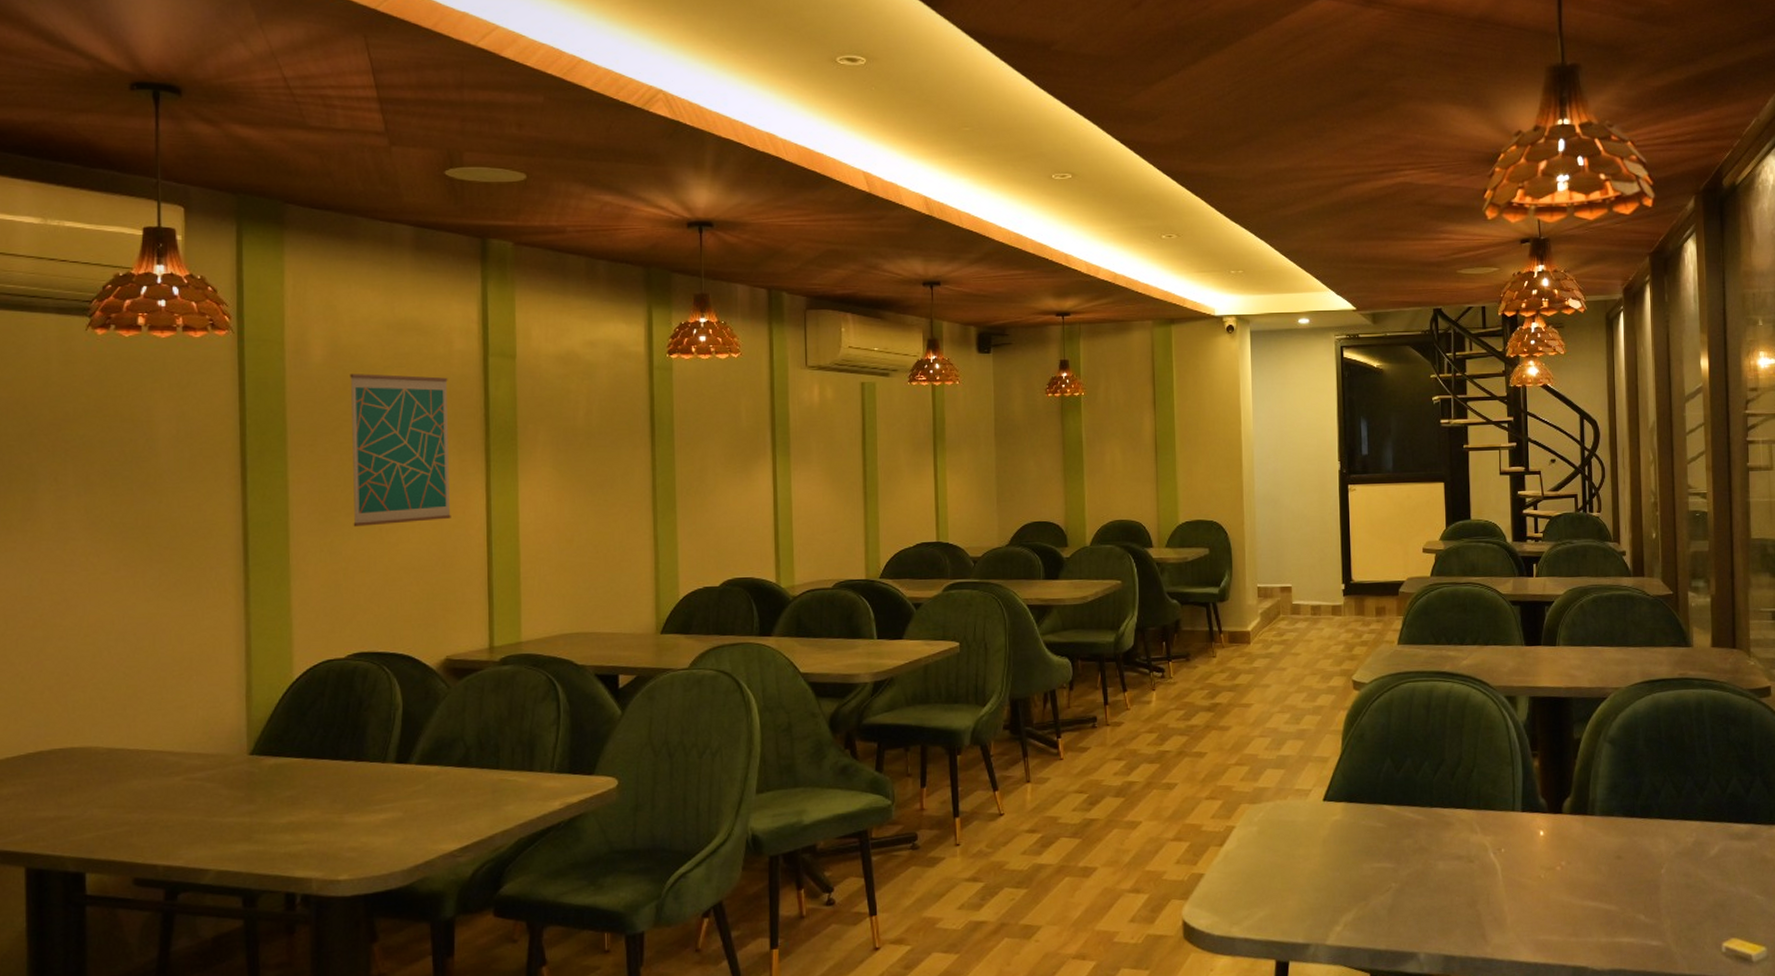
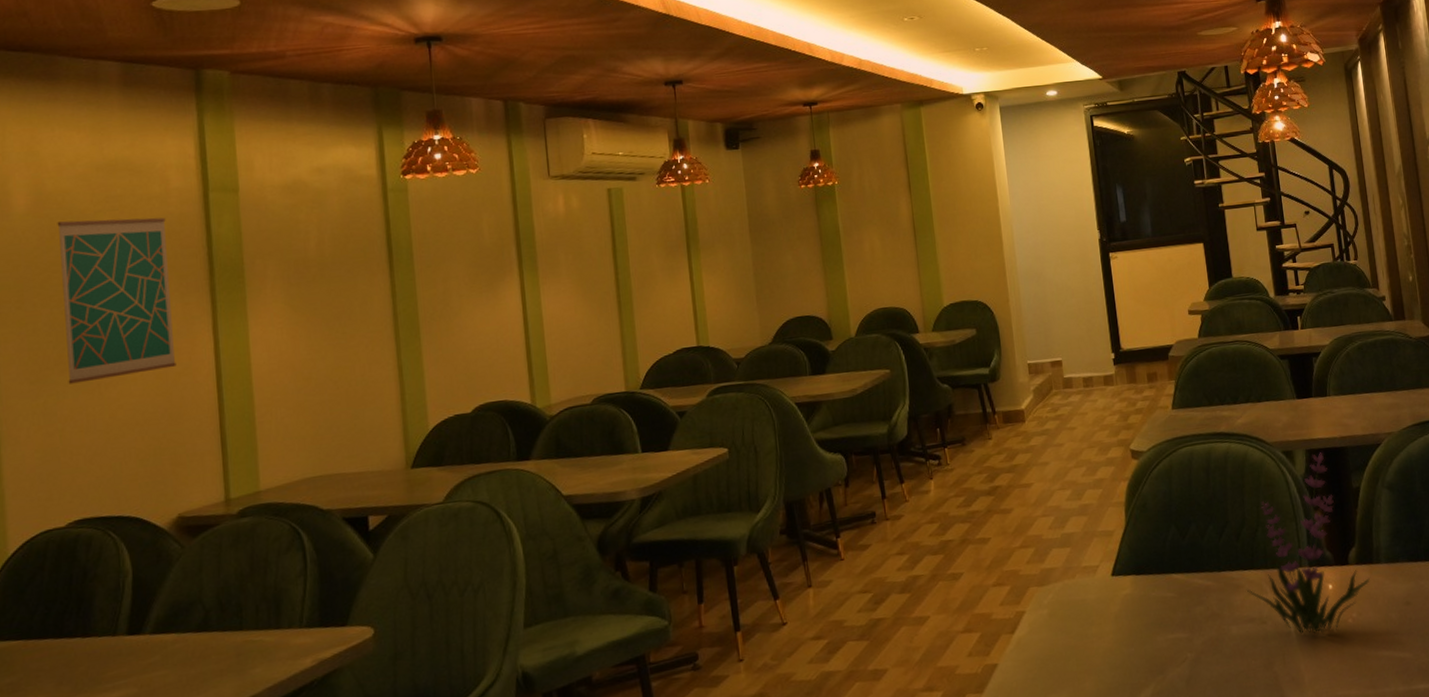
plant: none [1456,701,1583,878] -> present [1246,452,1370,635]

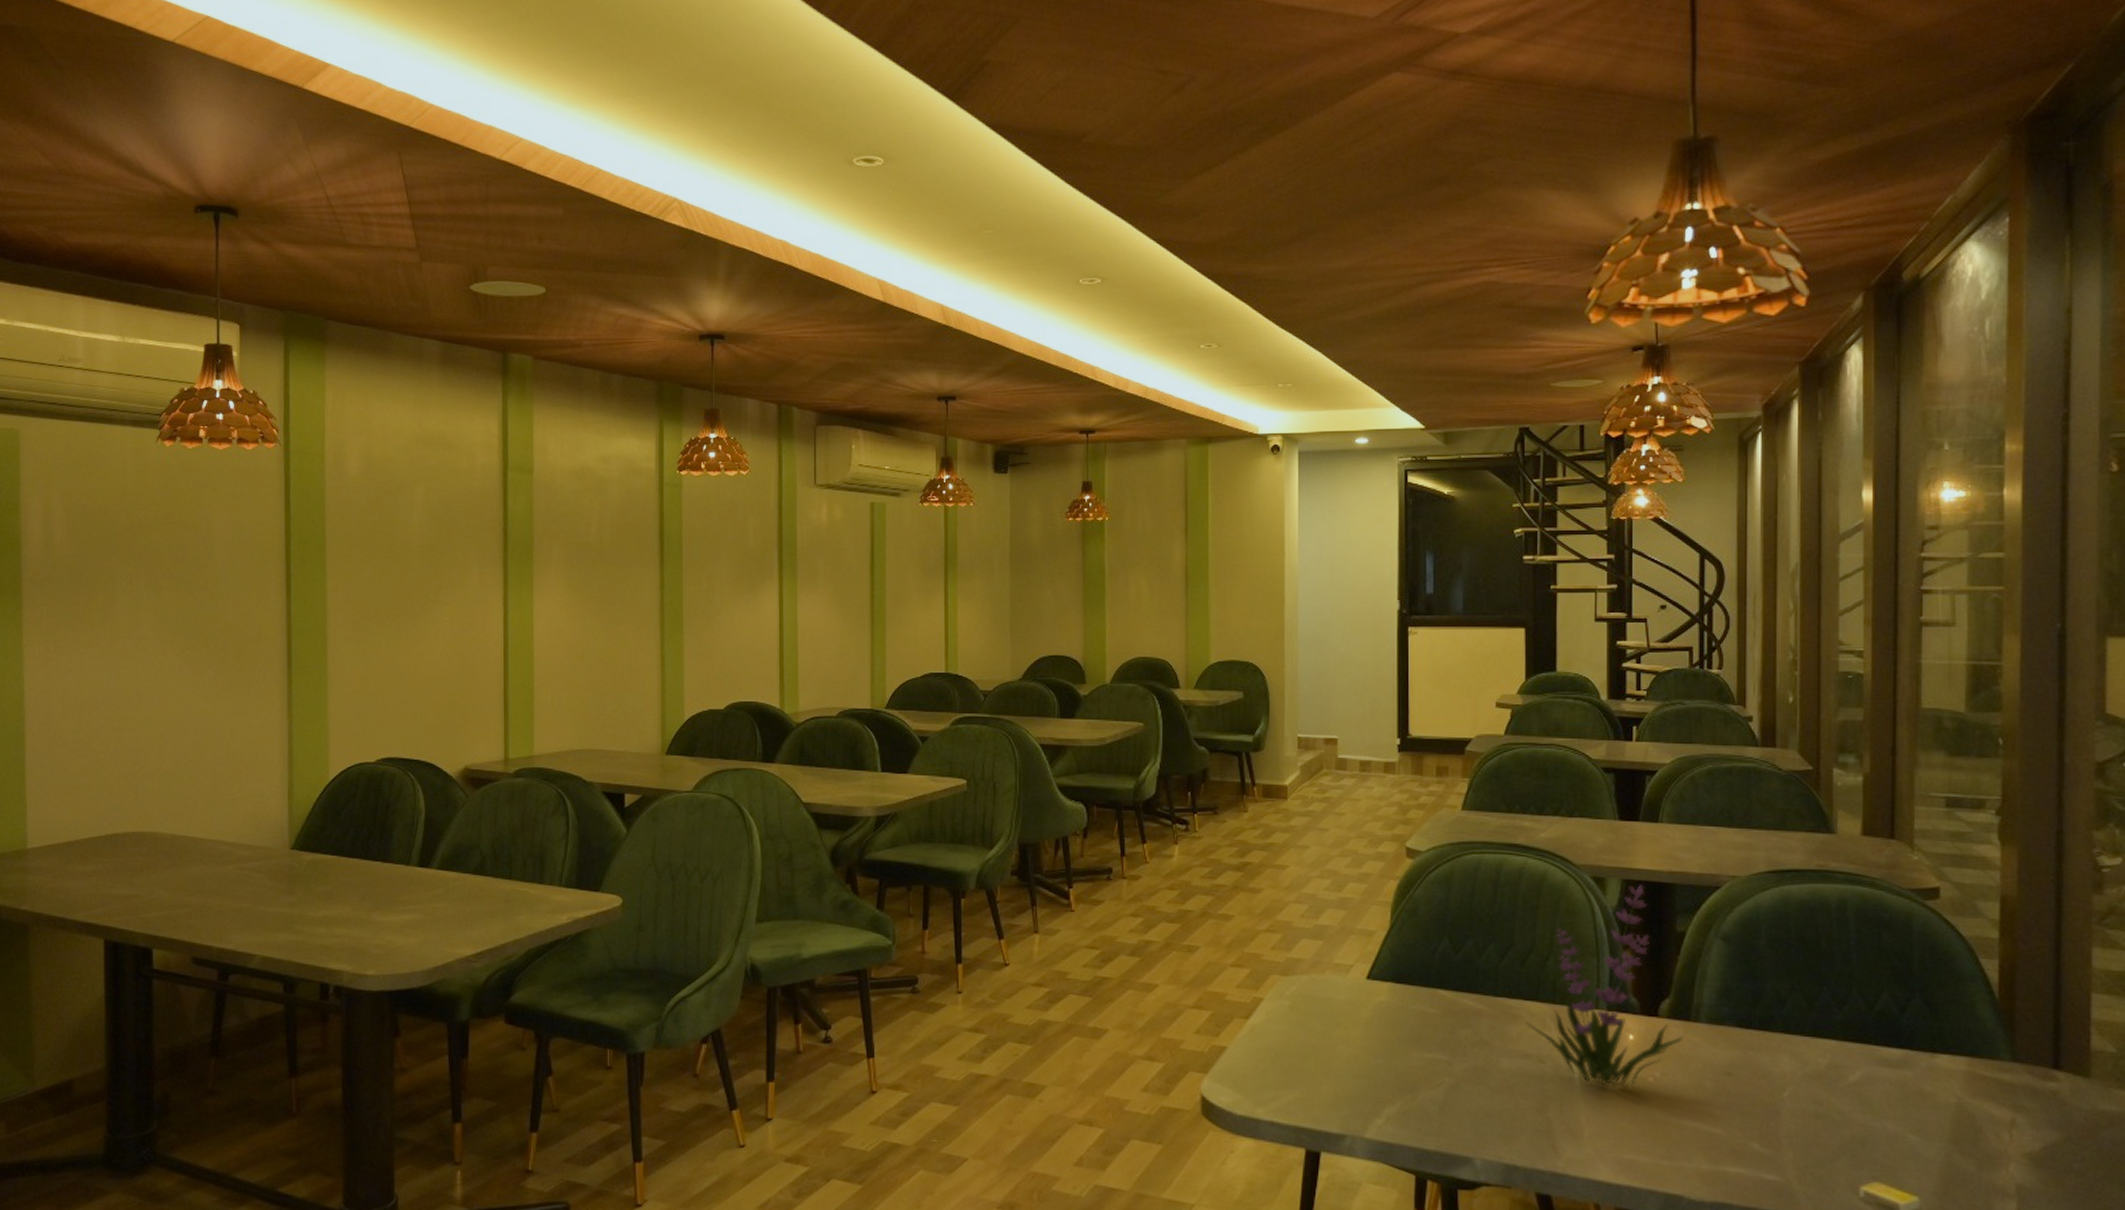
wall art: present [57,217,177,384] -> none [382,486,471,636]

